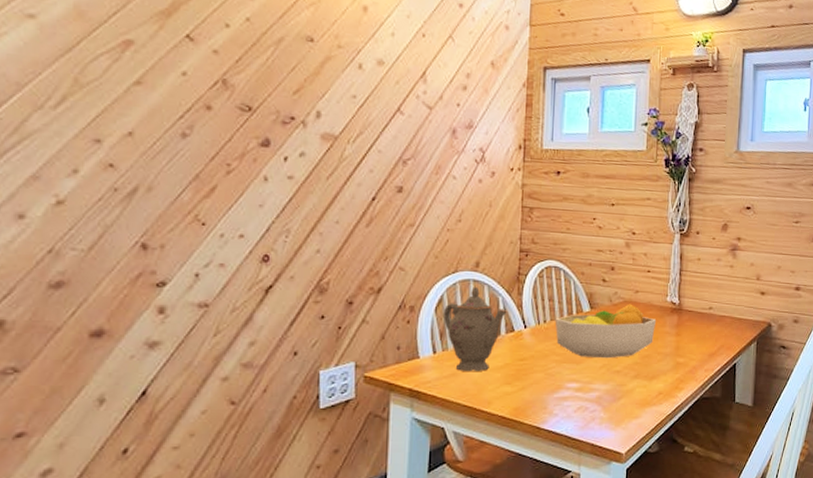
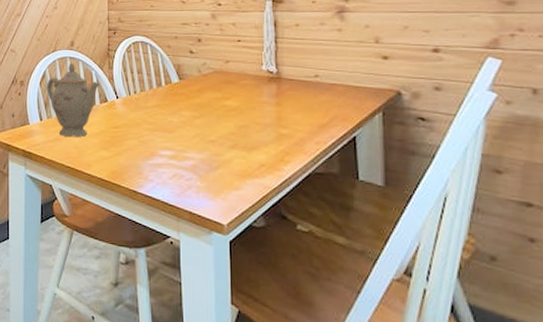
fruit bowl: present [555,304,657,359] -> none [144,74,252,128]

